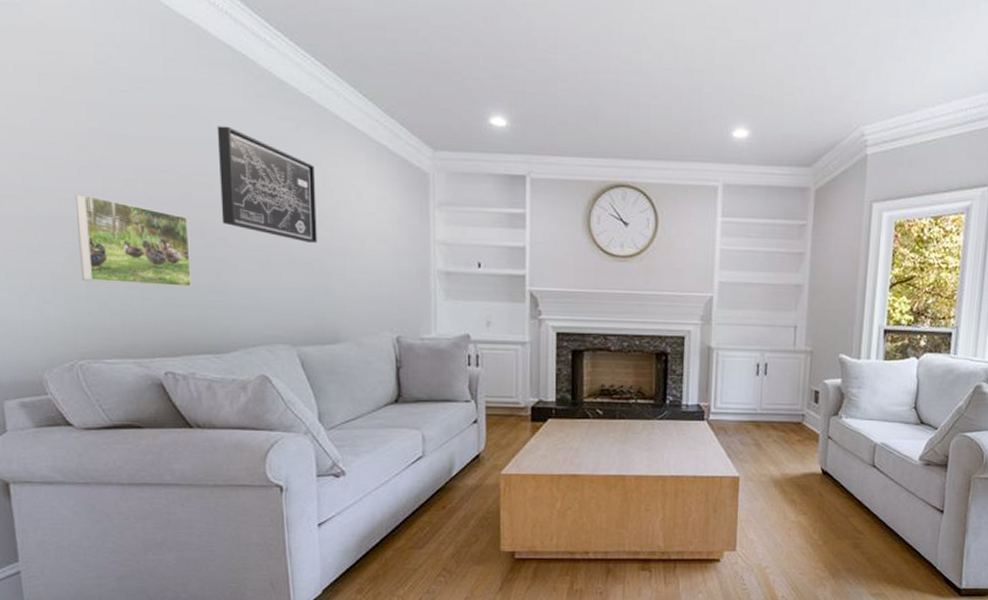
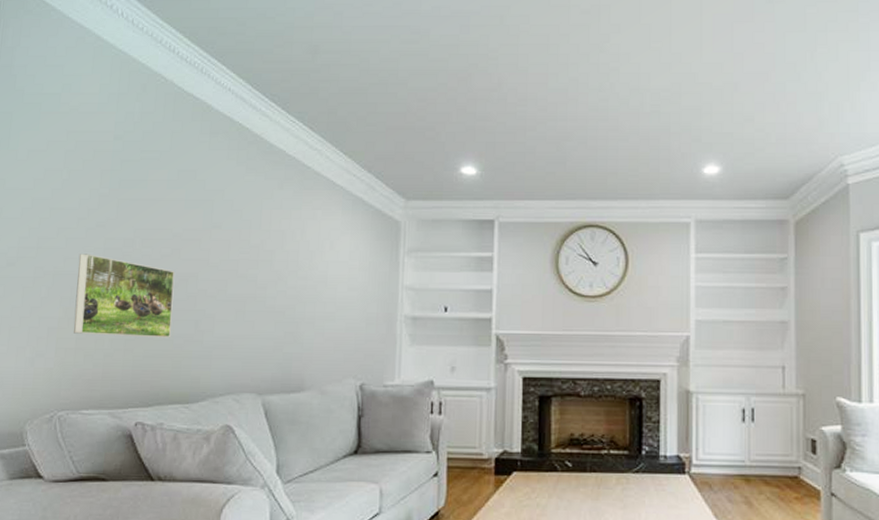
wall art: present [217,126,317,243] -> none [205,187,294,292]

